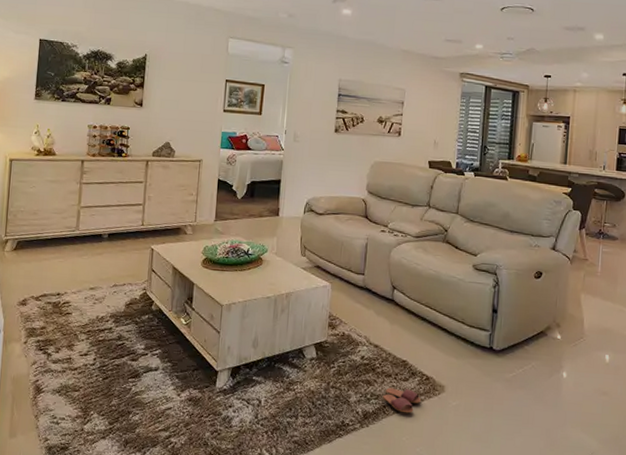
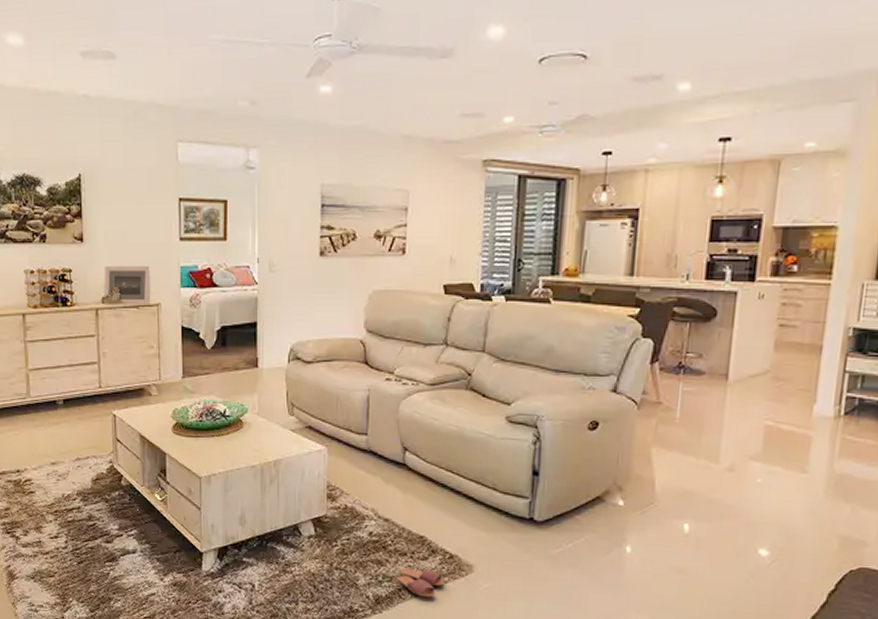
picture frame: none [154,127,198,161] -> present [103,266,152,305]

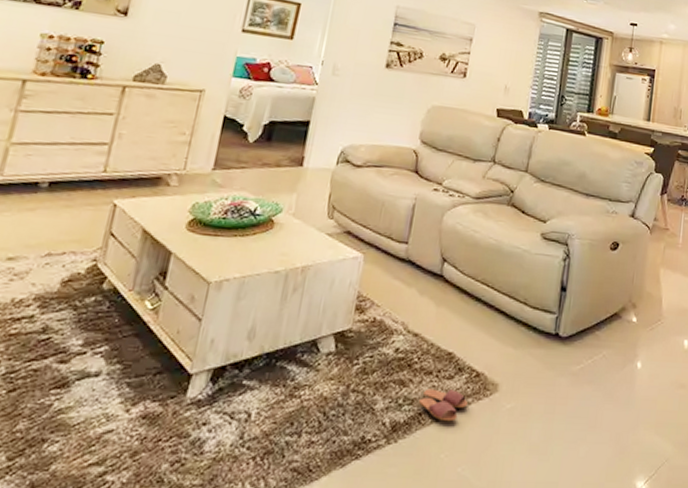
picture frame: present [103,266,152,305] -> none [134,44,204,90]

